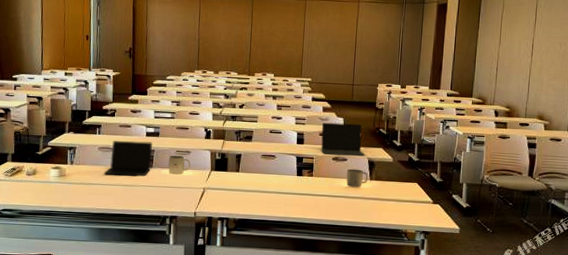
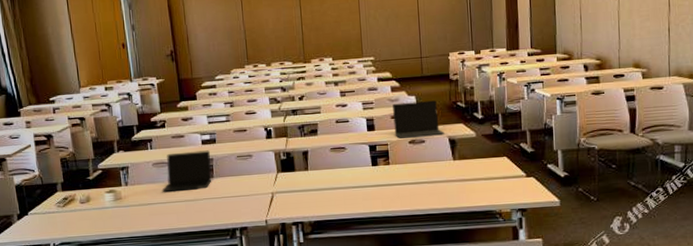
mug: present [168,155,191,176] -> none [229,160,255,183]
mug: present [346,168,368,188] -> none [427,150,451,171]

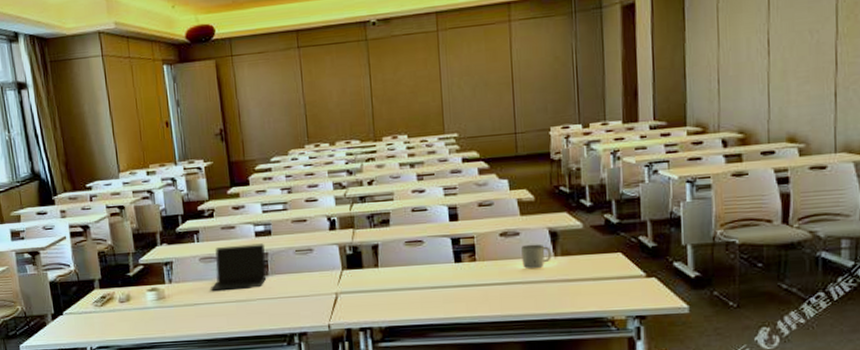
laptop: present [393,100,445,139] -> none [480,184,544,230]
mug: none [427,150,451,171] -> present [521,244,551,270]

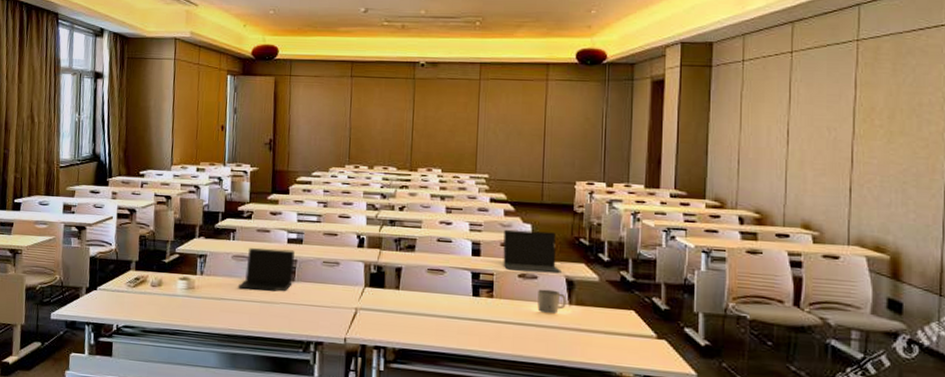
laptop: none [480,184,544,230] -> present [503,229,562,273]

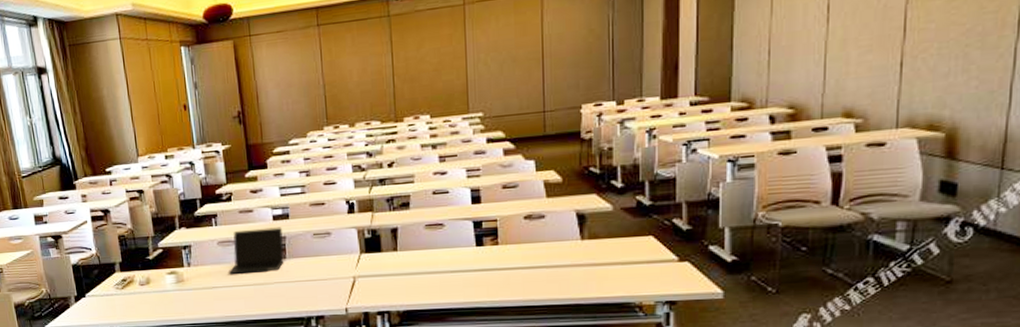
laptop: present [503,229,562,273] -> none [505,165,571,213]
mug: present [537,289,566,315] -> none [547,227,578,253]

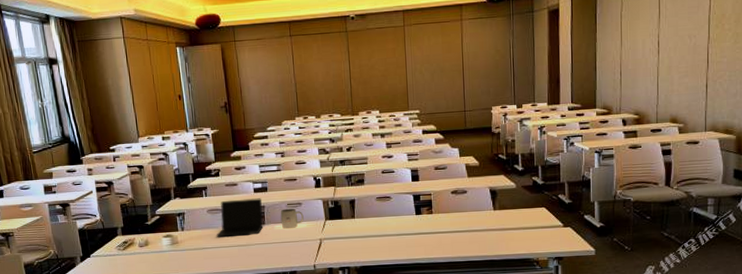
mug: none [304,239,334,265] -> present [280,208,304,230]

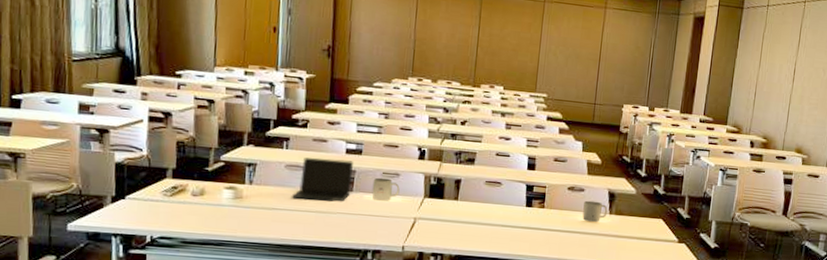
mug: none [468,200,491,221] -> present [582,200,608,223]

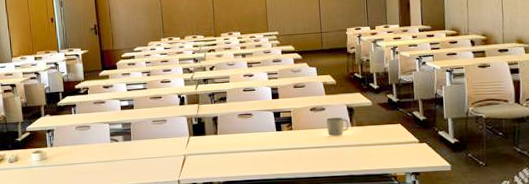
laptop: present [291,157,353,202] -> none [83,115,130,153]
mug: present [372,177,400,202] -> none [146,125,169,146]

